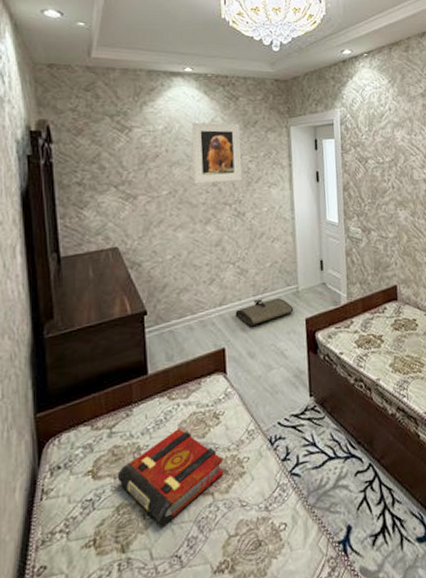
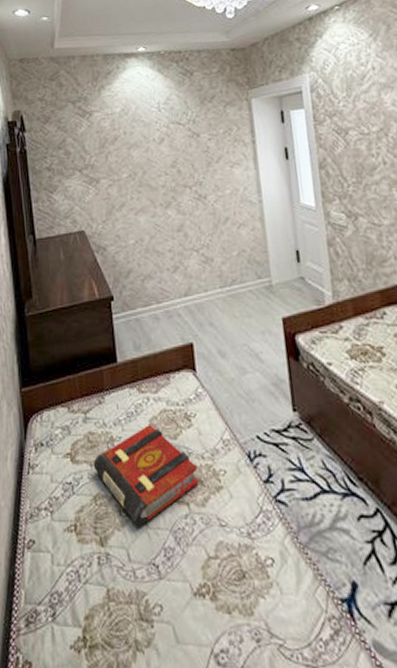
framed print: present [191,122,242,184] -> none [147,100,201,166]
tool roll: present [235,297,294,326] -> none [201,290,268,321]

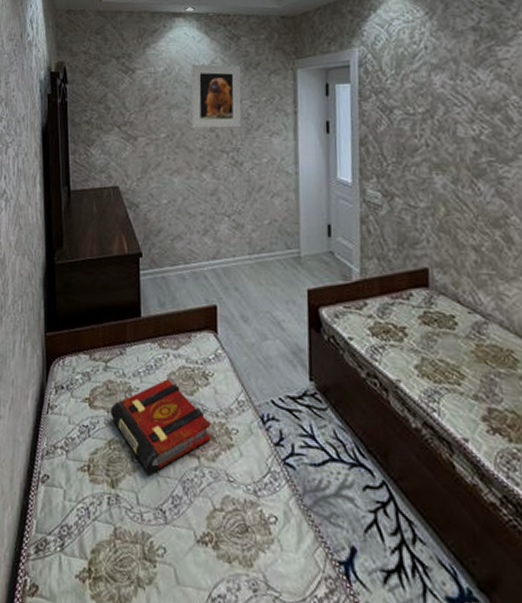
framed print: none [147,100,201,166] -> present [191,64,242,129]

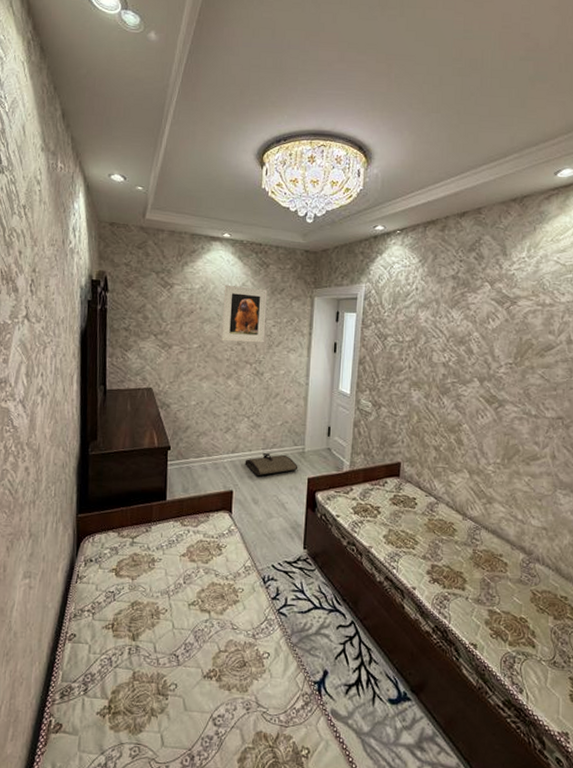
book: present [110,379,211,473] -> none [134,551,221,627]
tool roll: none [228,258,294,287] -> present [245,452,298,475]

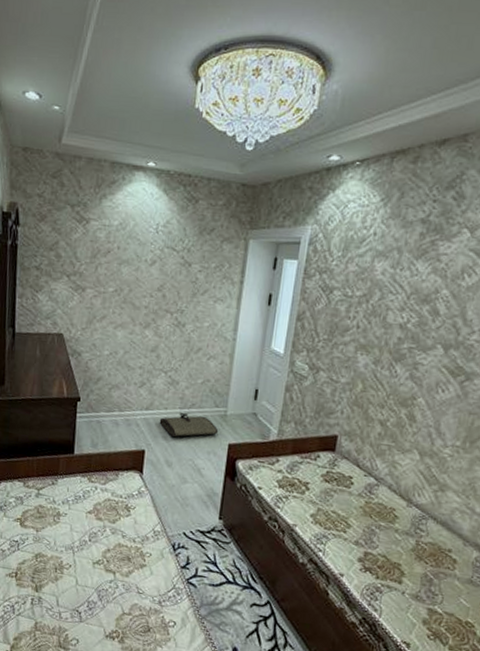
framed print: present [221,284,268,343] -> none [140,221,195,290]

